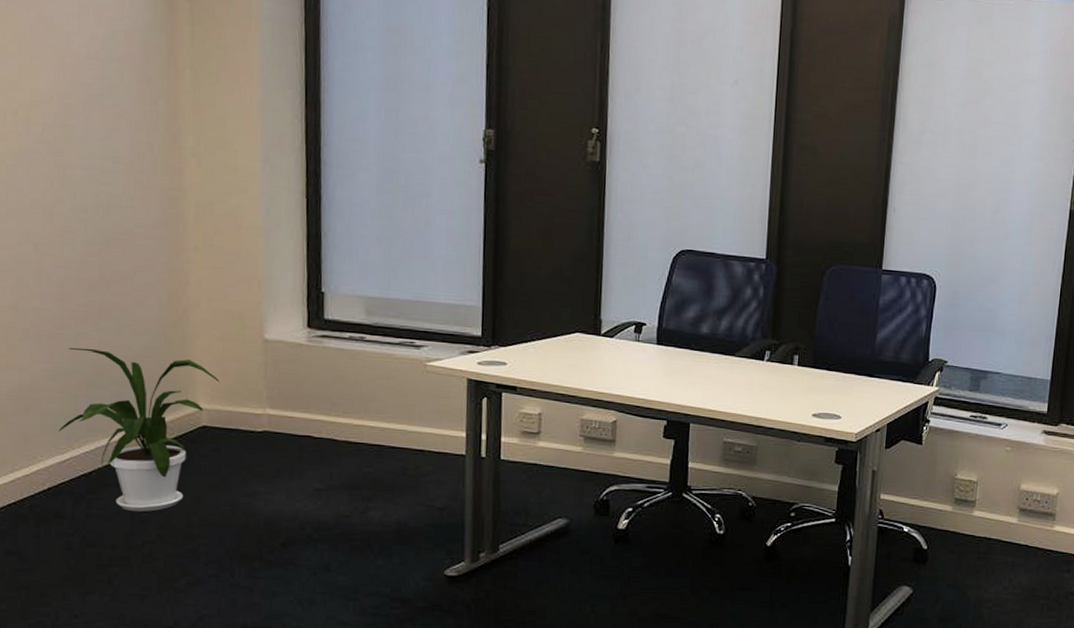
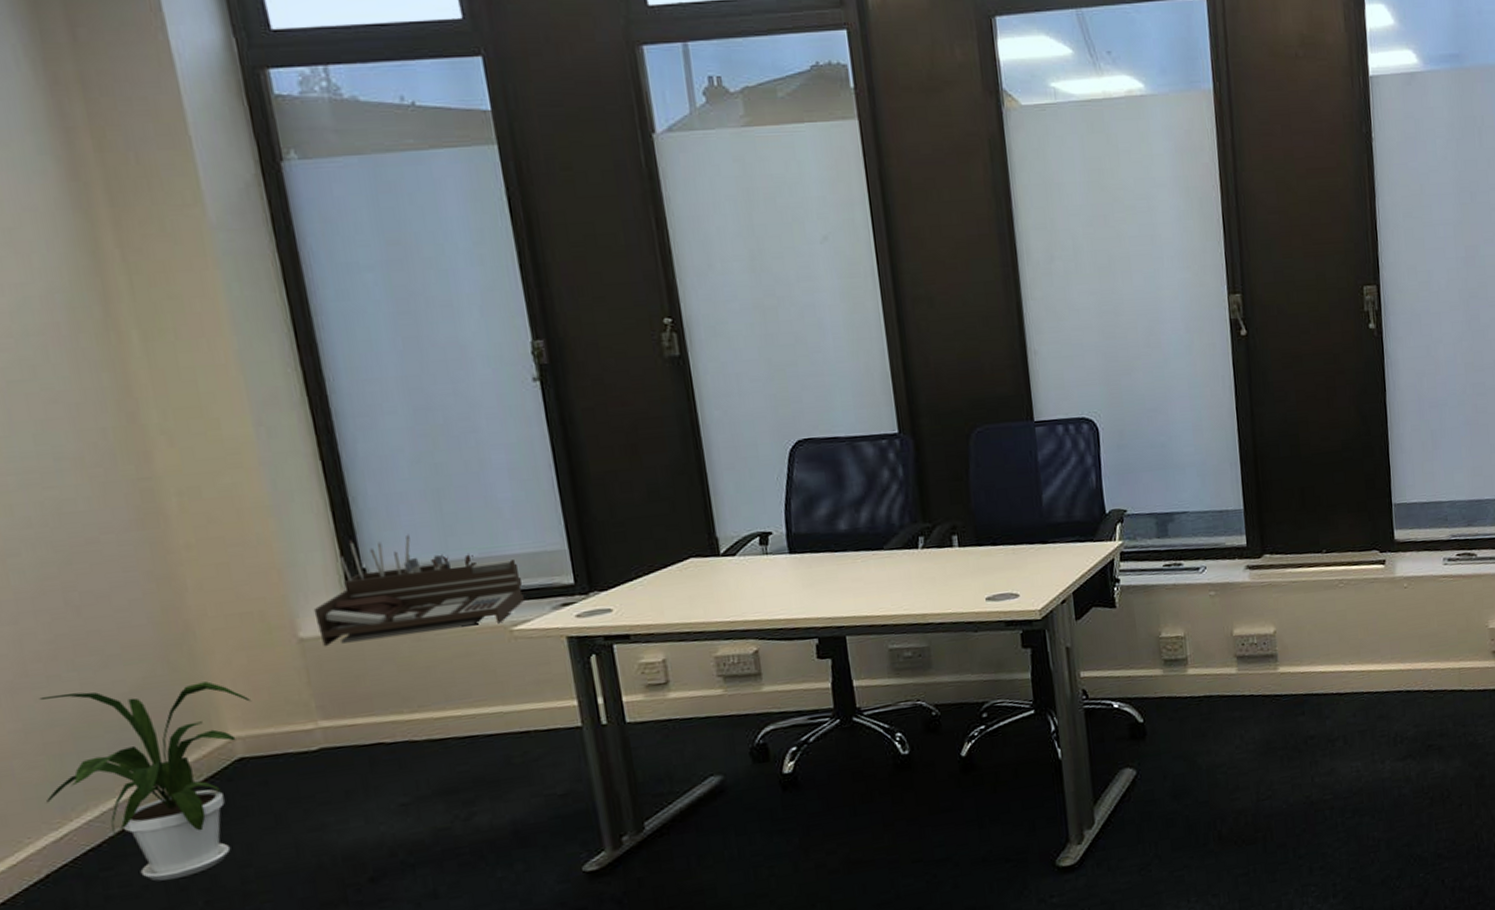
desk organizer: none [279,267,444,356] -> present [313,534,529,647]

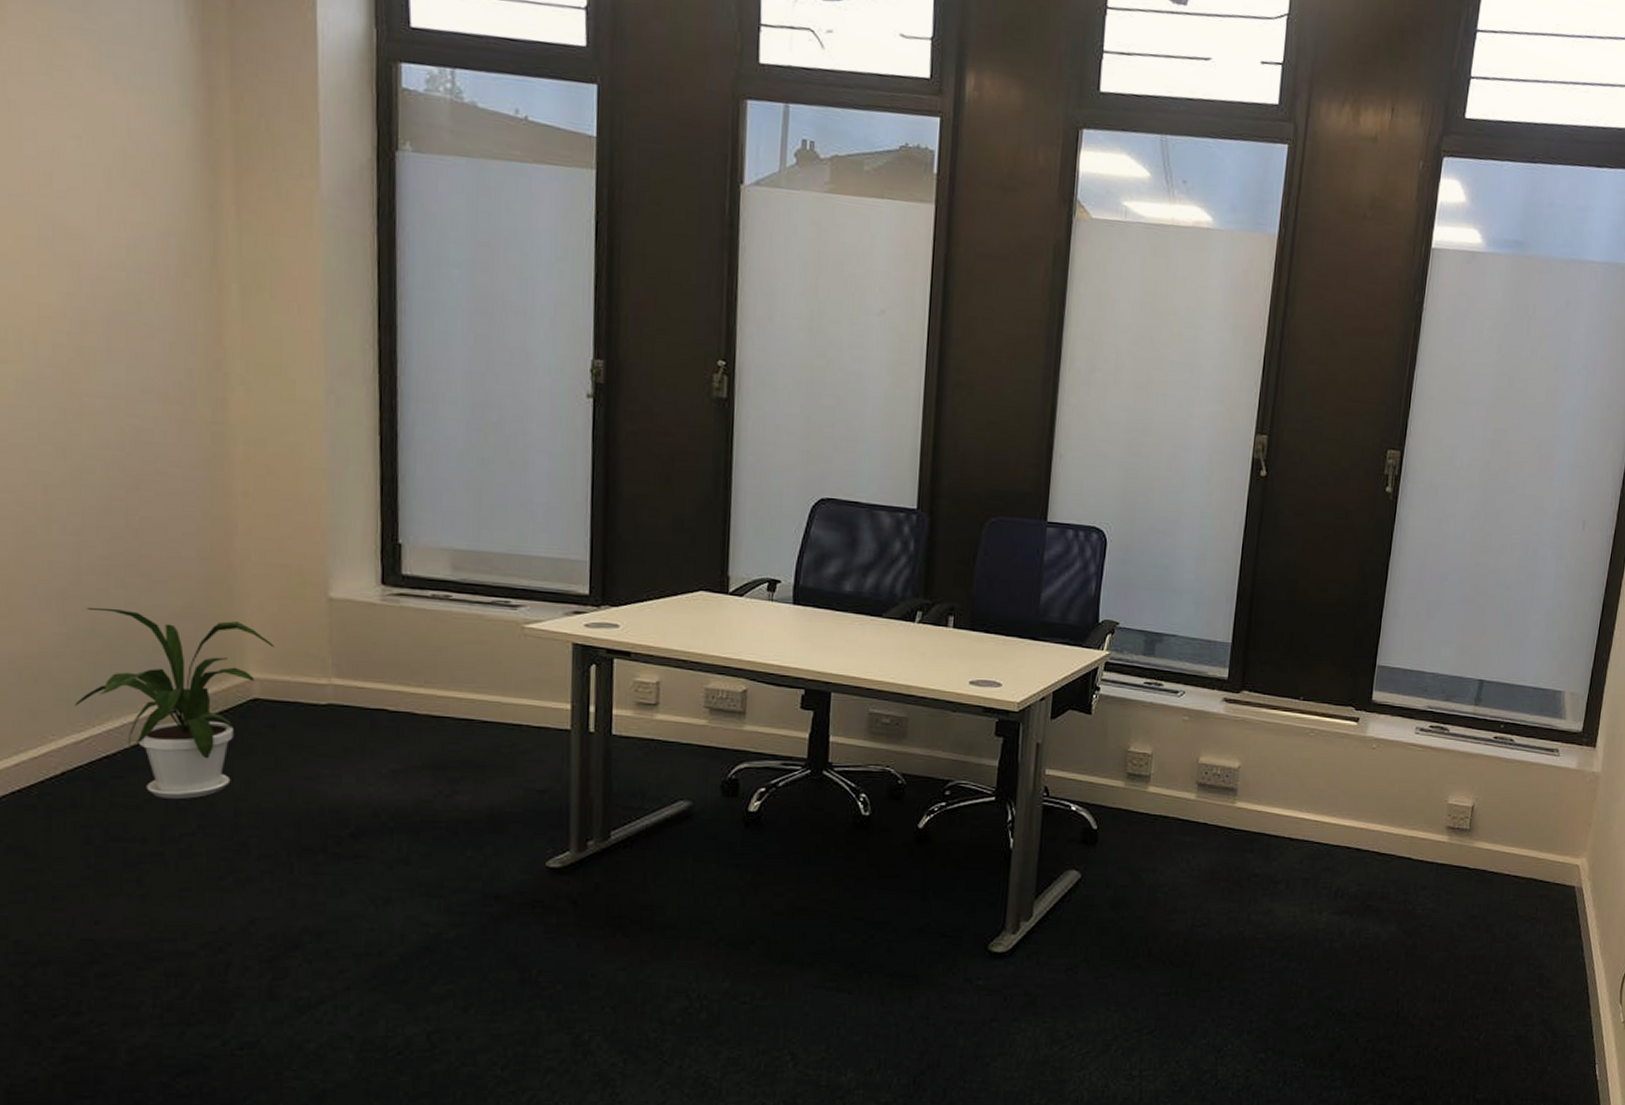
desk organizer: present [313,534,529,647] -> none [347,515,545,618]

